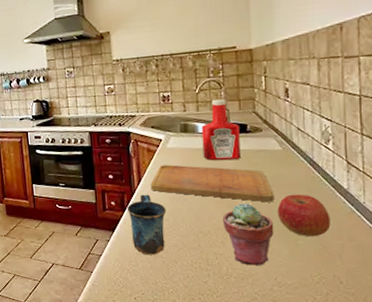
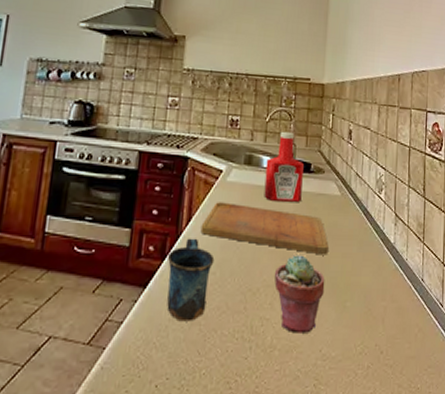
apple: present [277,194,331,237] -> none [330,246,377,298]

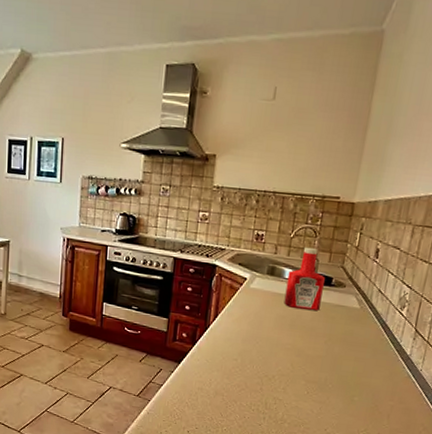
mug: present [166,238,215,322] -> none [196,330,237,392]
cutting board: present [200,202,329,255] -> none [225,304,343,357]
potted succulent: present [274,255,325,334] -> none [288,354,336,415]

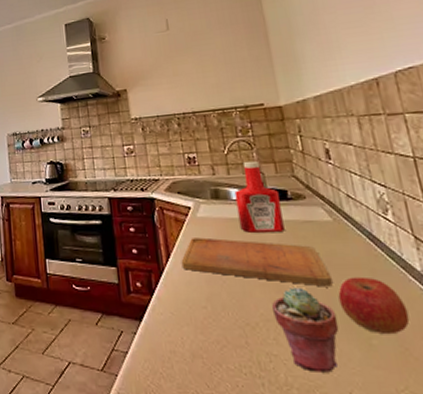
cutting board: none [225,304,343,357] -> present [181,237,333,287]
potted succulent: none [288,354,336,415] -> present [271,287,339,373]
apple: none [341,352,388,396] -> present [338,276,410,335]

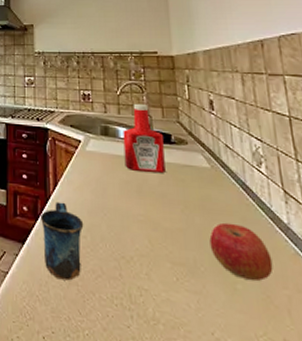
mug: none [155,273,205,354] -> present [40,201,84,281]
cutting board: present [181,237,333,287] -> none [67,170,205,230]
potted succulent: present [271,287,339,373] -> none [146,226,208,312]

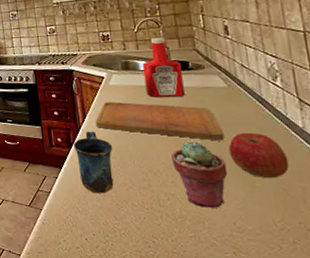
cutting board: none [67,170,205,230] -> present [95,102,224,141]
potted succulent: none [146,226,208,312] -> present [170,141,228,208]

